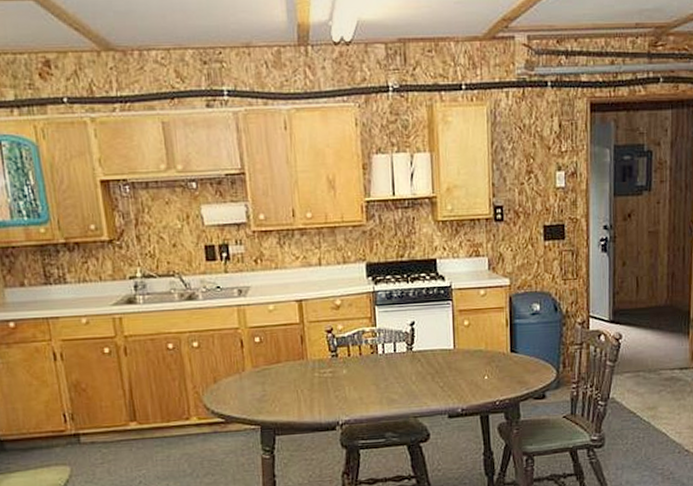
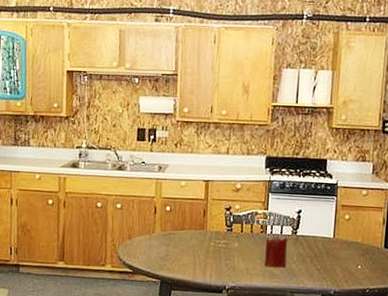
candle: none [378,353,405,392] -> present [264,234,288,268]

